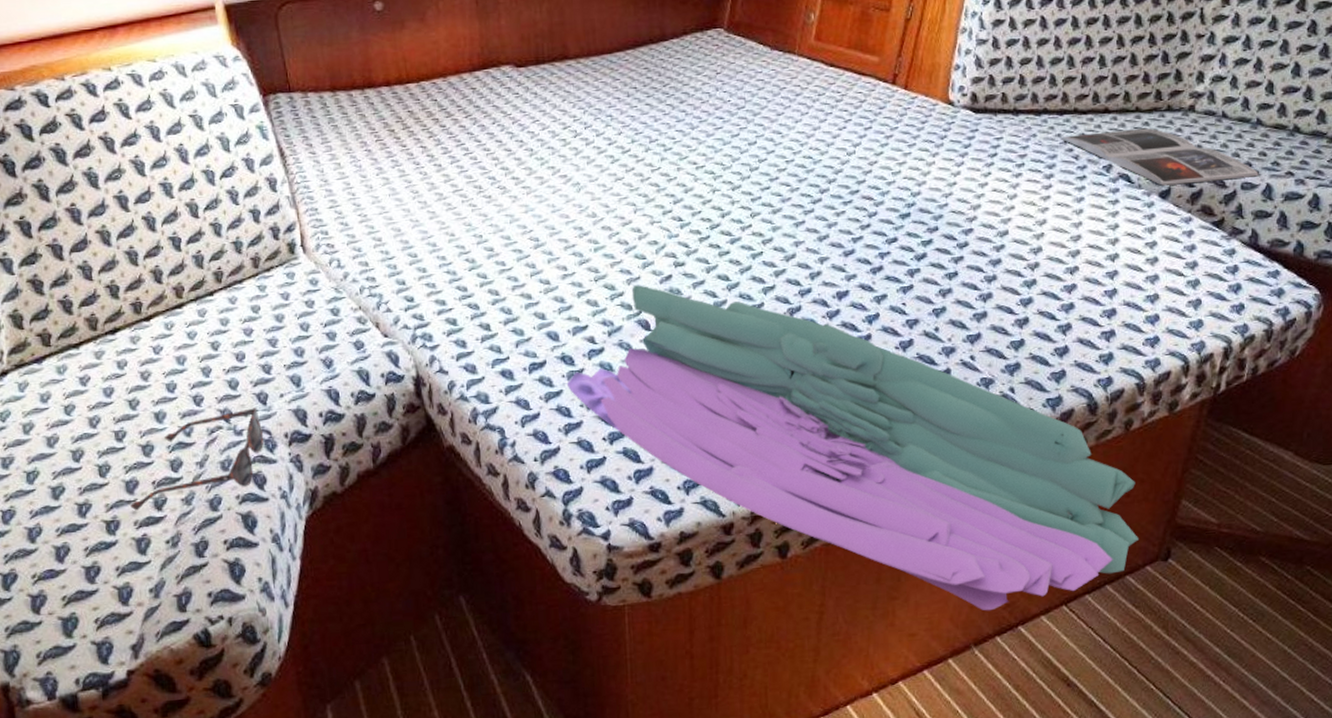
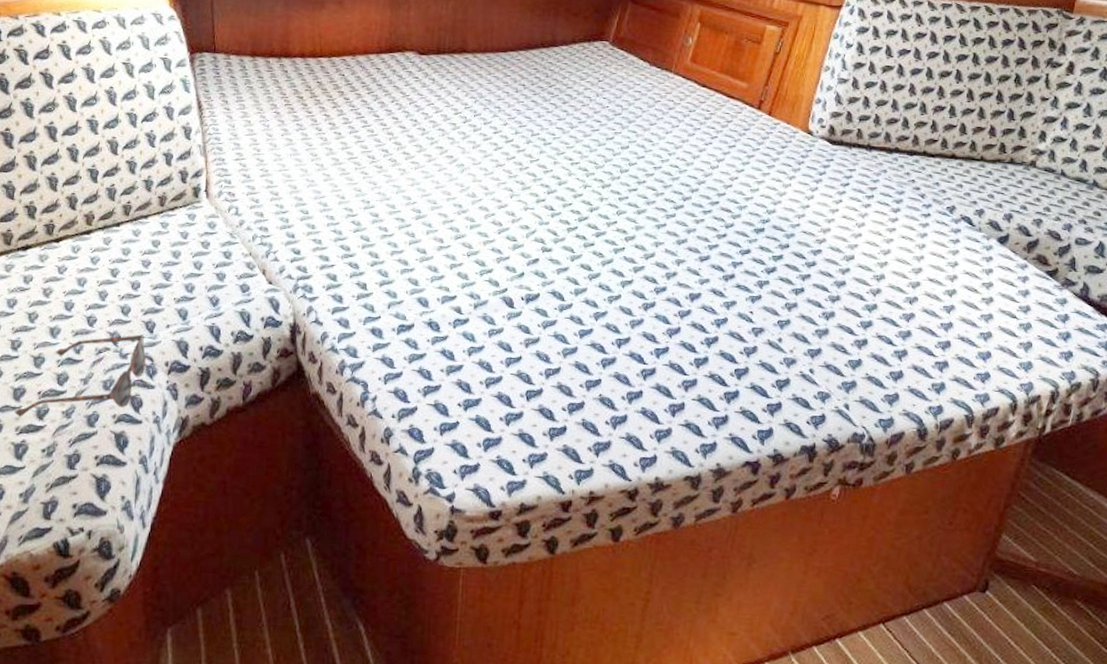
towel: present [566,285,1139,611] -> none [430,264,959,620]
magazine: present [1060,128,1259,186] -> none [909,175,1093,234]

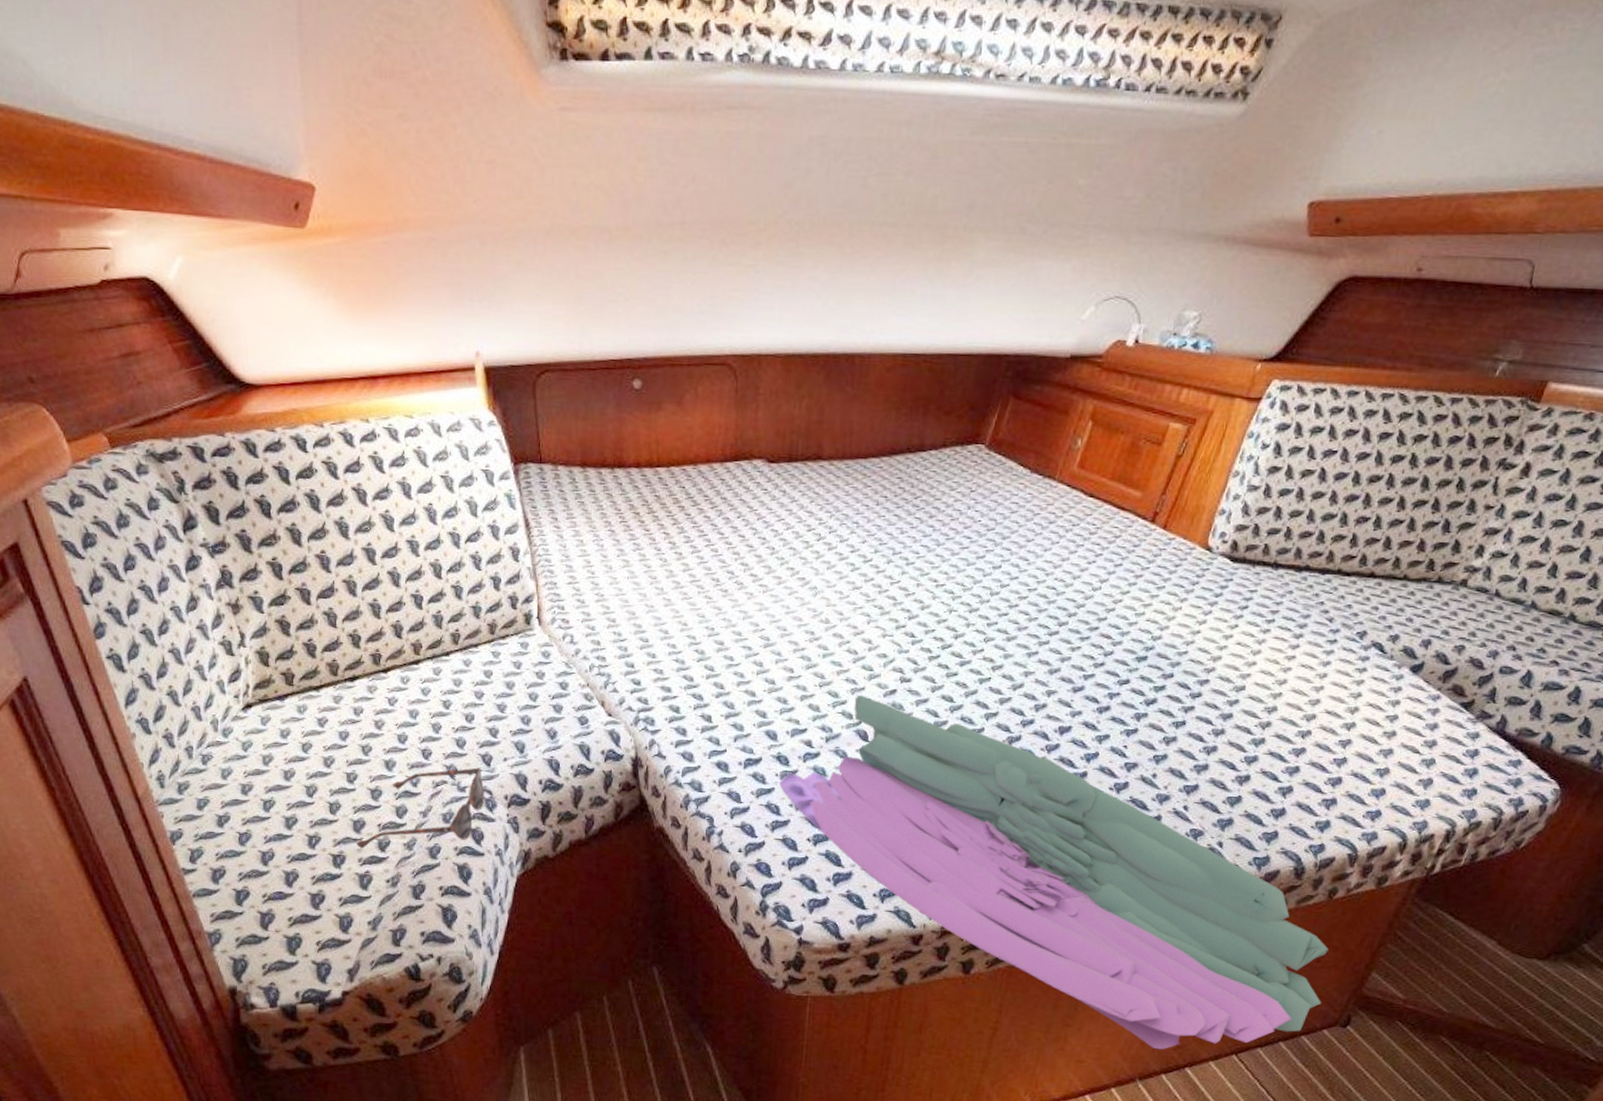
towel: none [430,264,959,620] -> present [779,695,1329,1050]

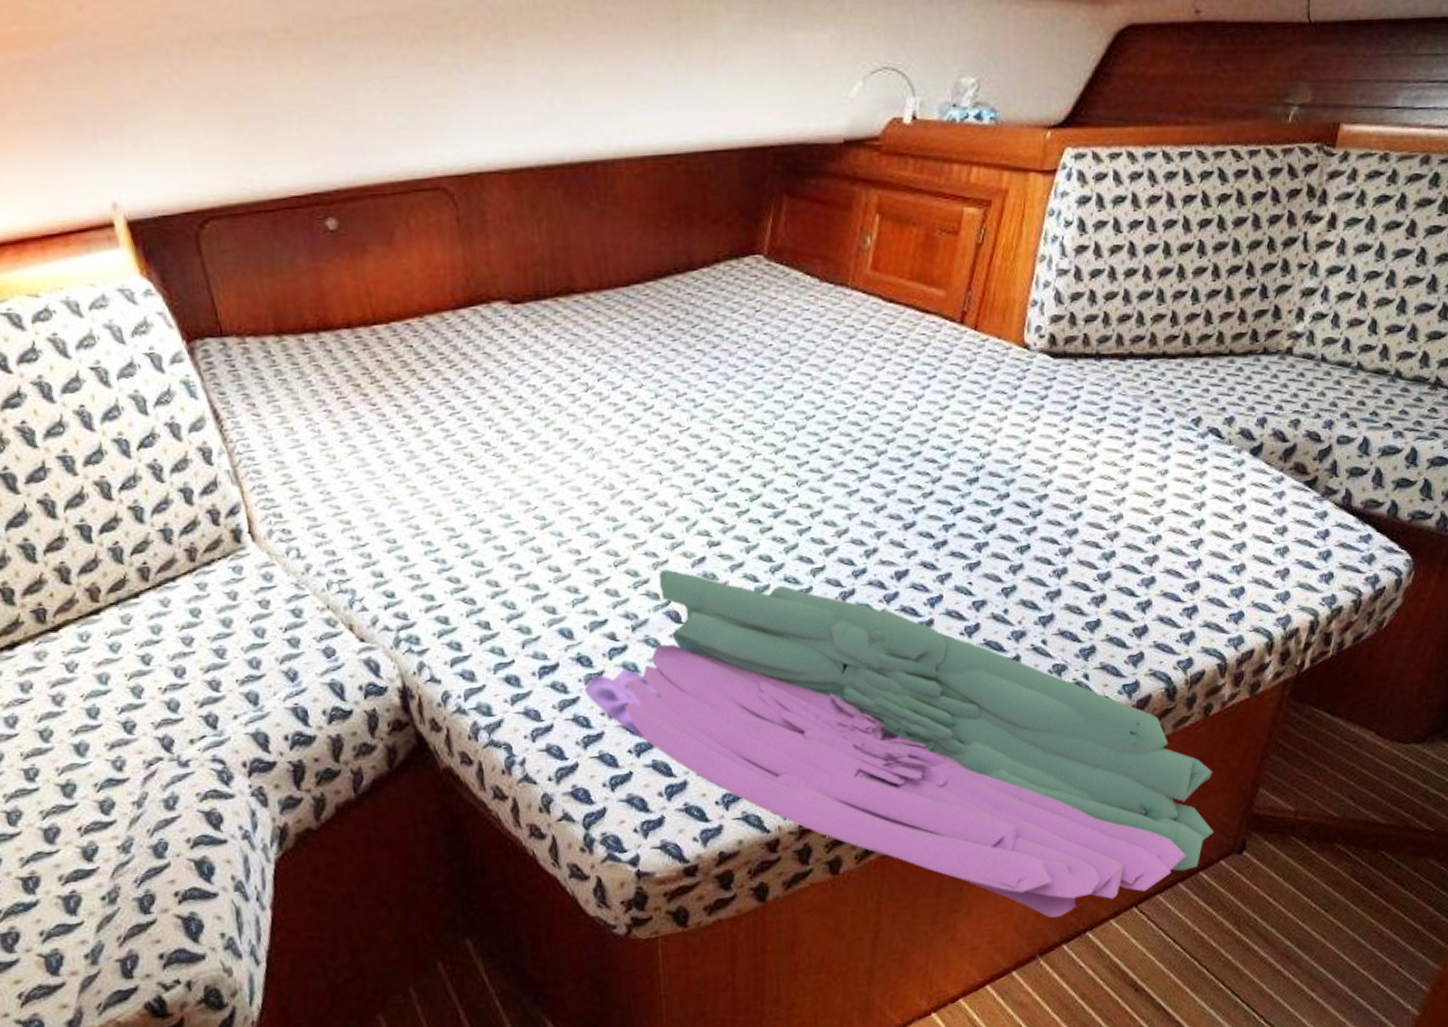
sunglasses: present [356,767,485,849] -> none [52,733,217,864]

